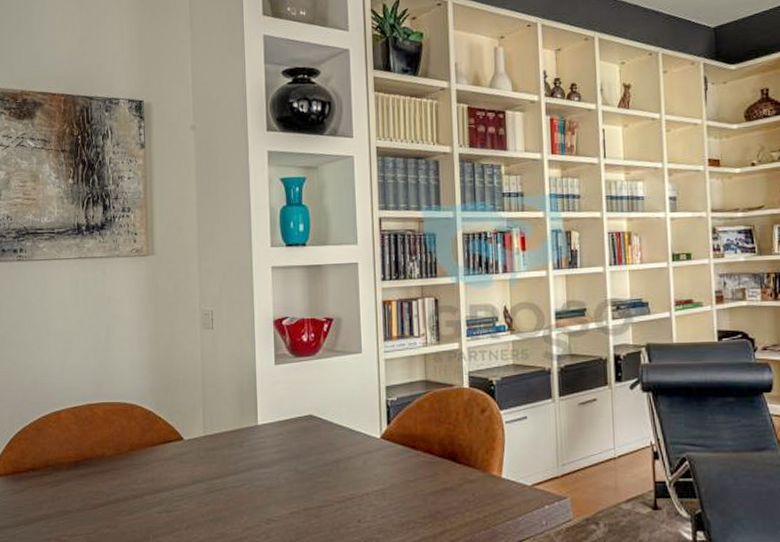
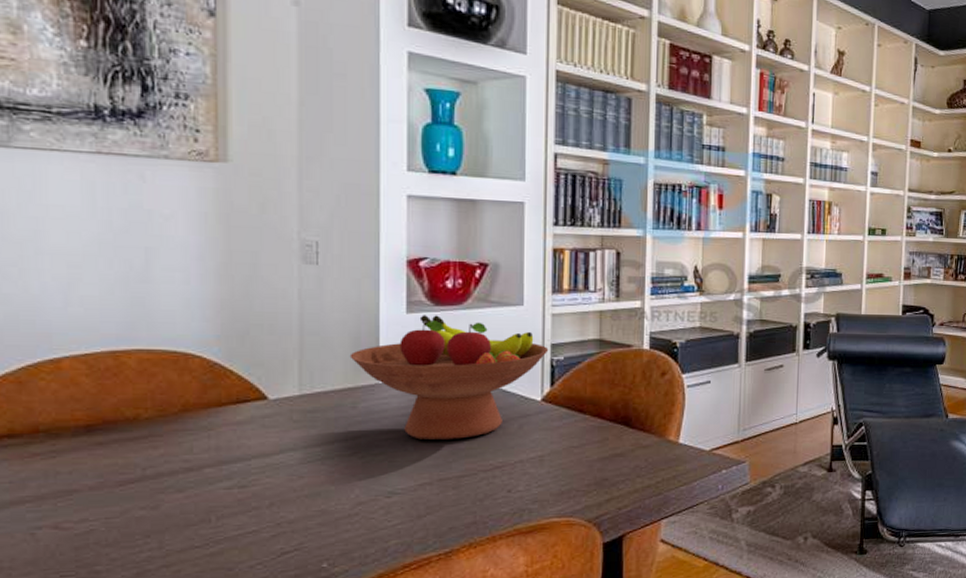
fruit bowl: none [236,365,384,473] -> present [349,315,549,440]

